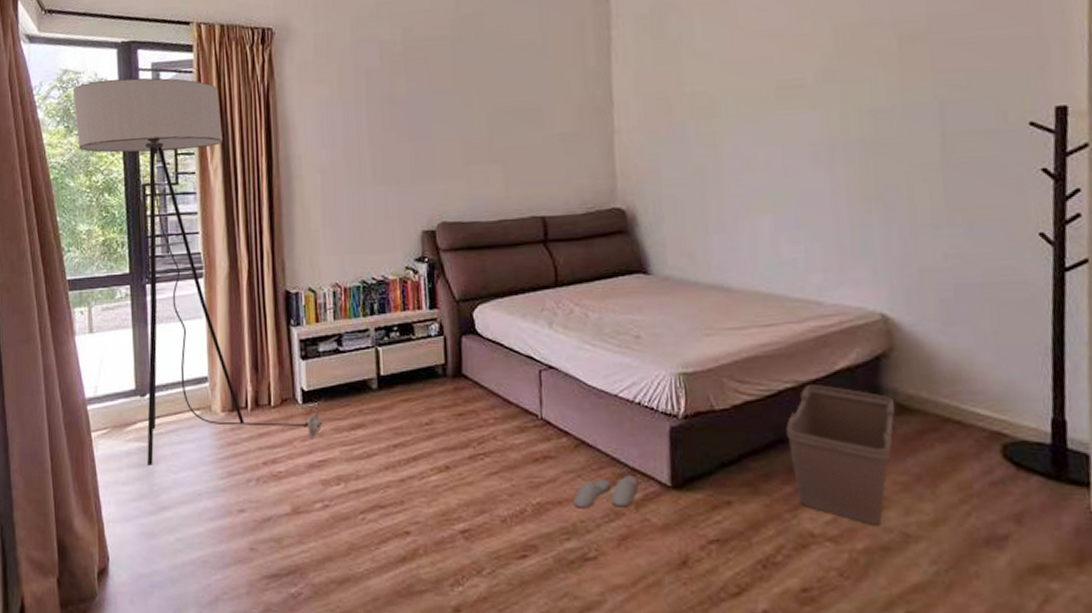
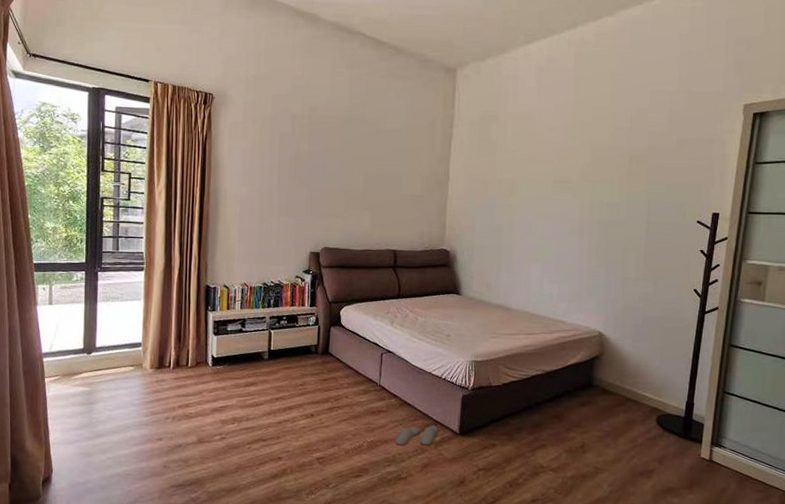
floor lamp: present [72,77,327,465] -> none [49,114,229,404]
bicycle basket: present [786,385,896,525] -> none [534,373,600,462]

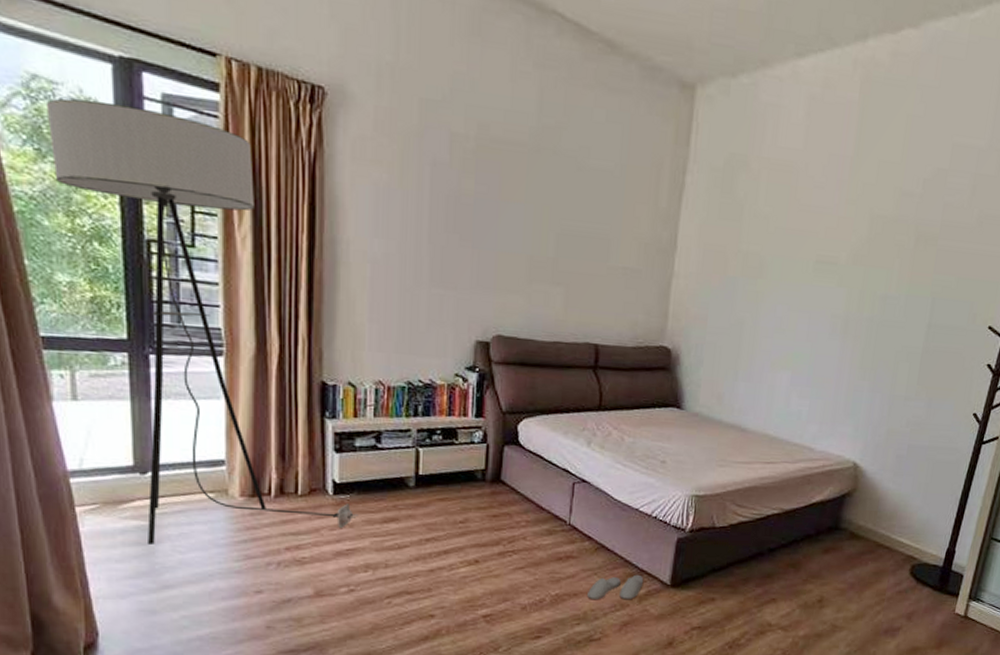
floor lamp: none [49,114,229,404] -> present [45,98,359,544]

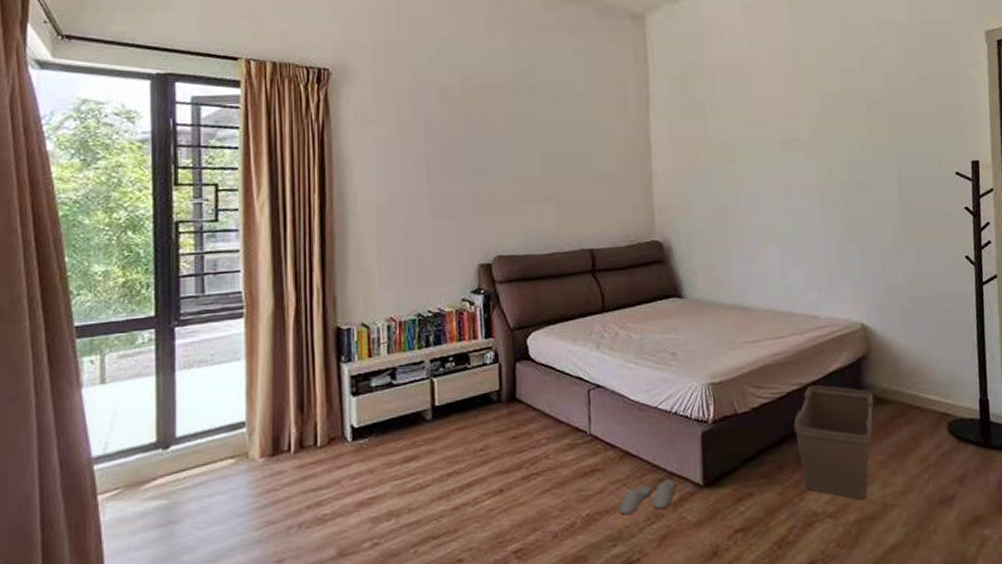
floor lamp: present [45,98,359,544] -> none [93,111,378,525]
bicycle basket: none [765,513,849,619] -> present [794,385,874,500]

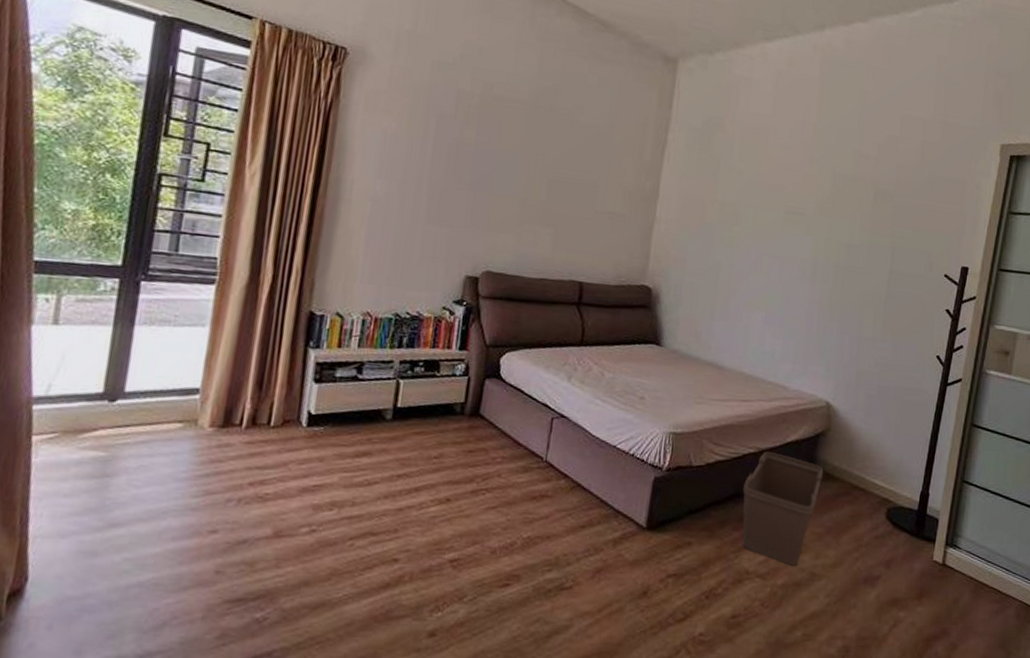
slippers: present [618,478,676,516] -> none [559,515,620,544]

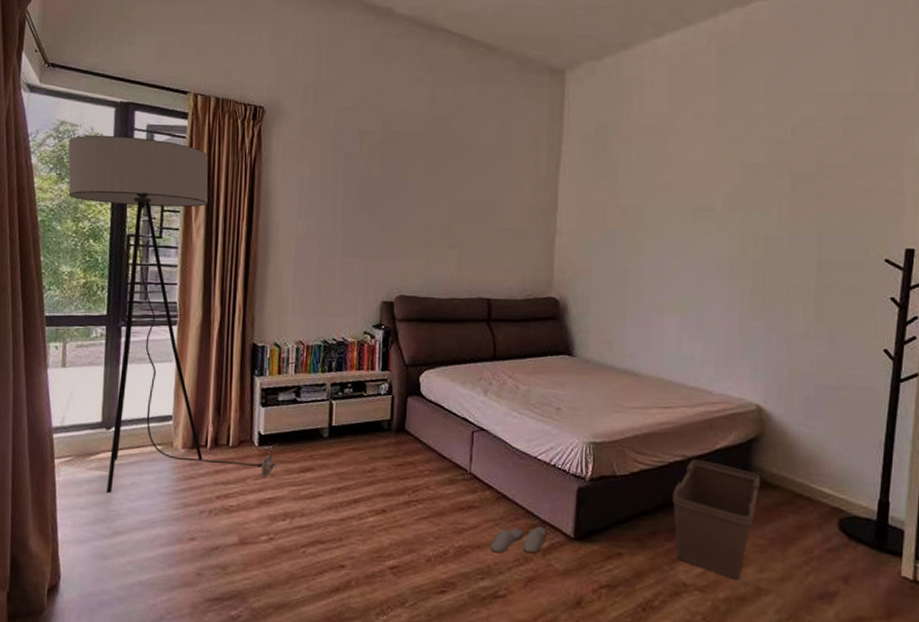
floor lamp: none [80,48,330,478] -> present [68,135,279,493]
slippers: none [559,515,620,544] -> present [489,526,547,554]

